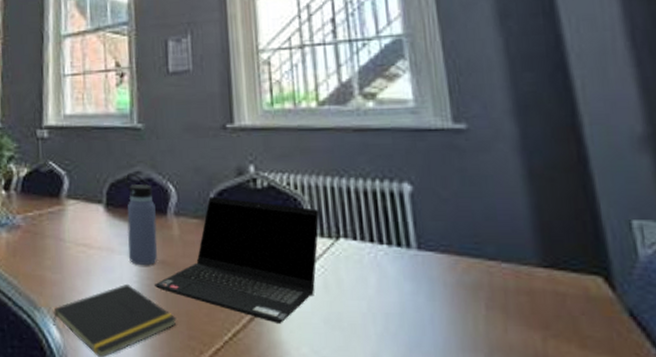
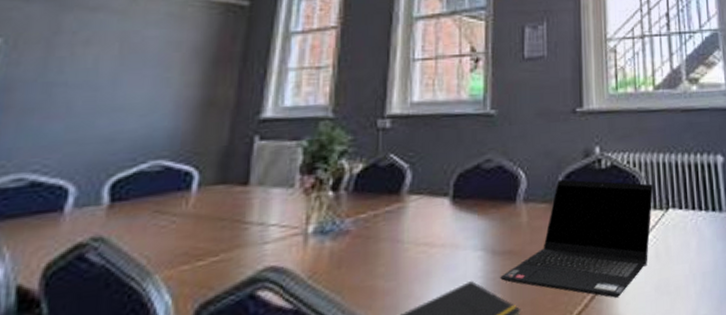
water bottle: present [125,173,158,265] -> none [473,161,506,259]

